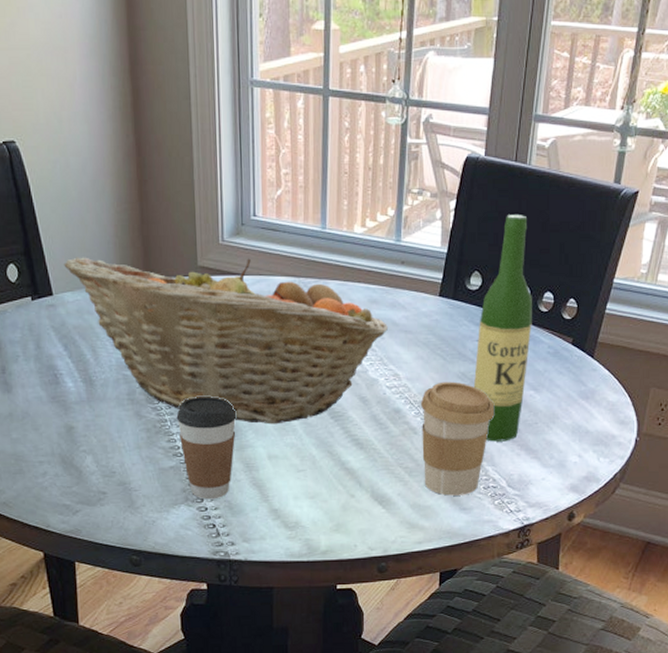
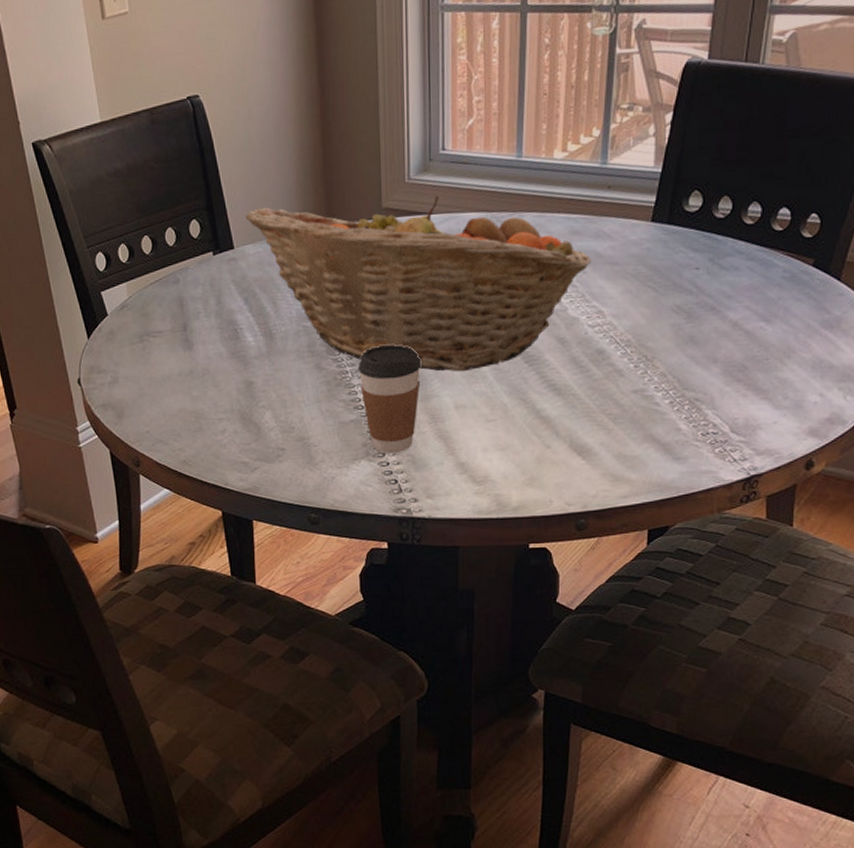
coffee cup: present [420,381,495,496] -> none [627,316,717,444]
wine bottle: present [473,215,532,442] -> none [691,122,764,382]

